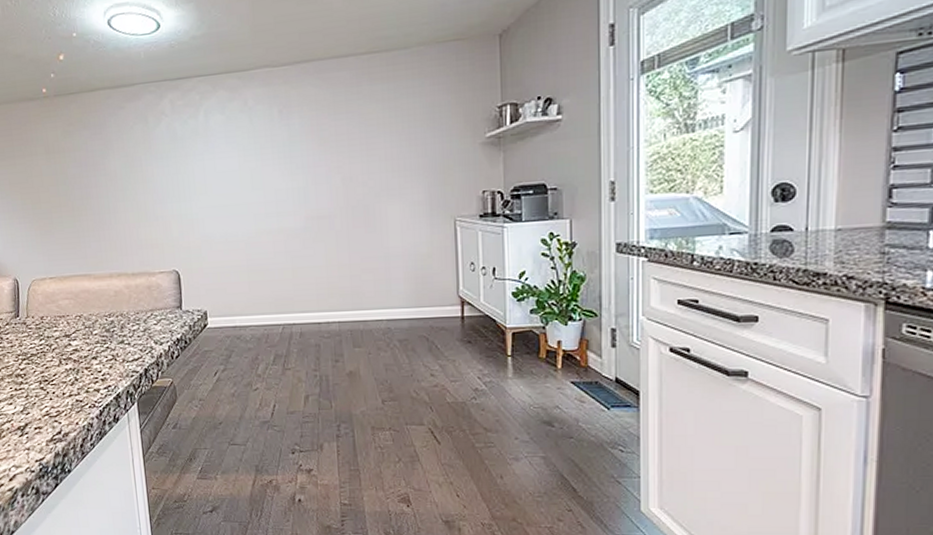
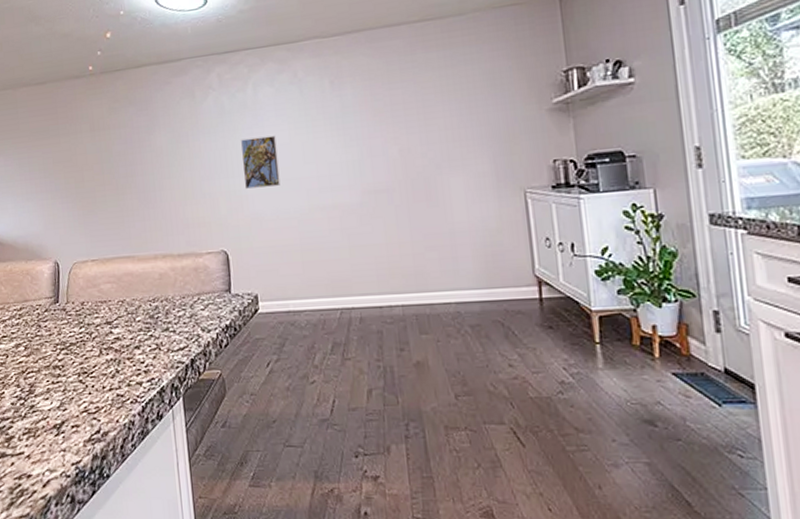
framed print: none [192,162,230,213] -> present [240,135,280,189]

